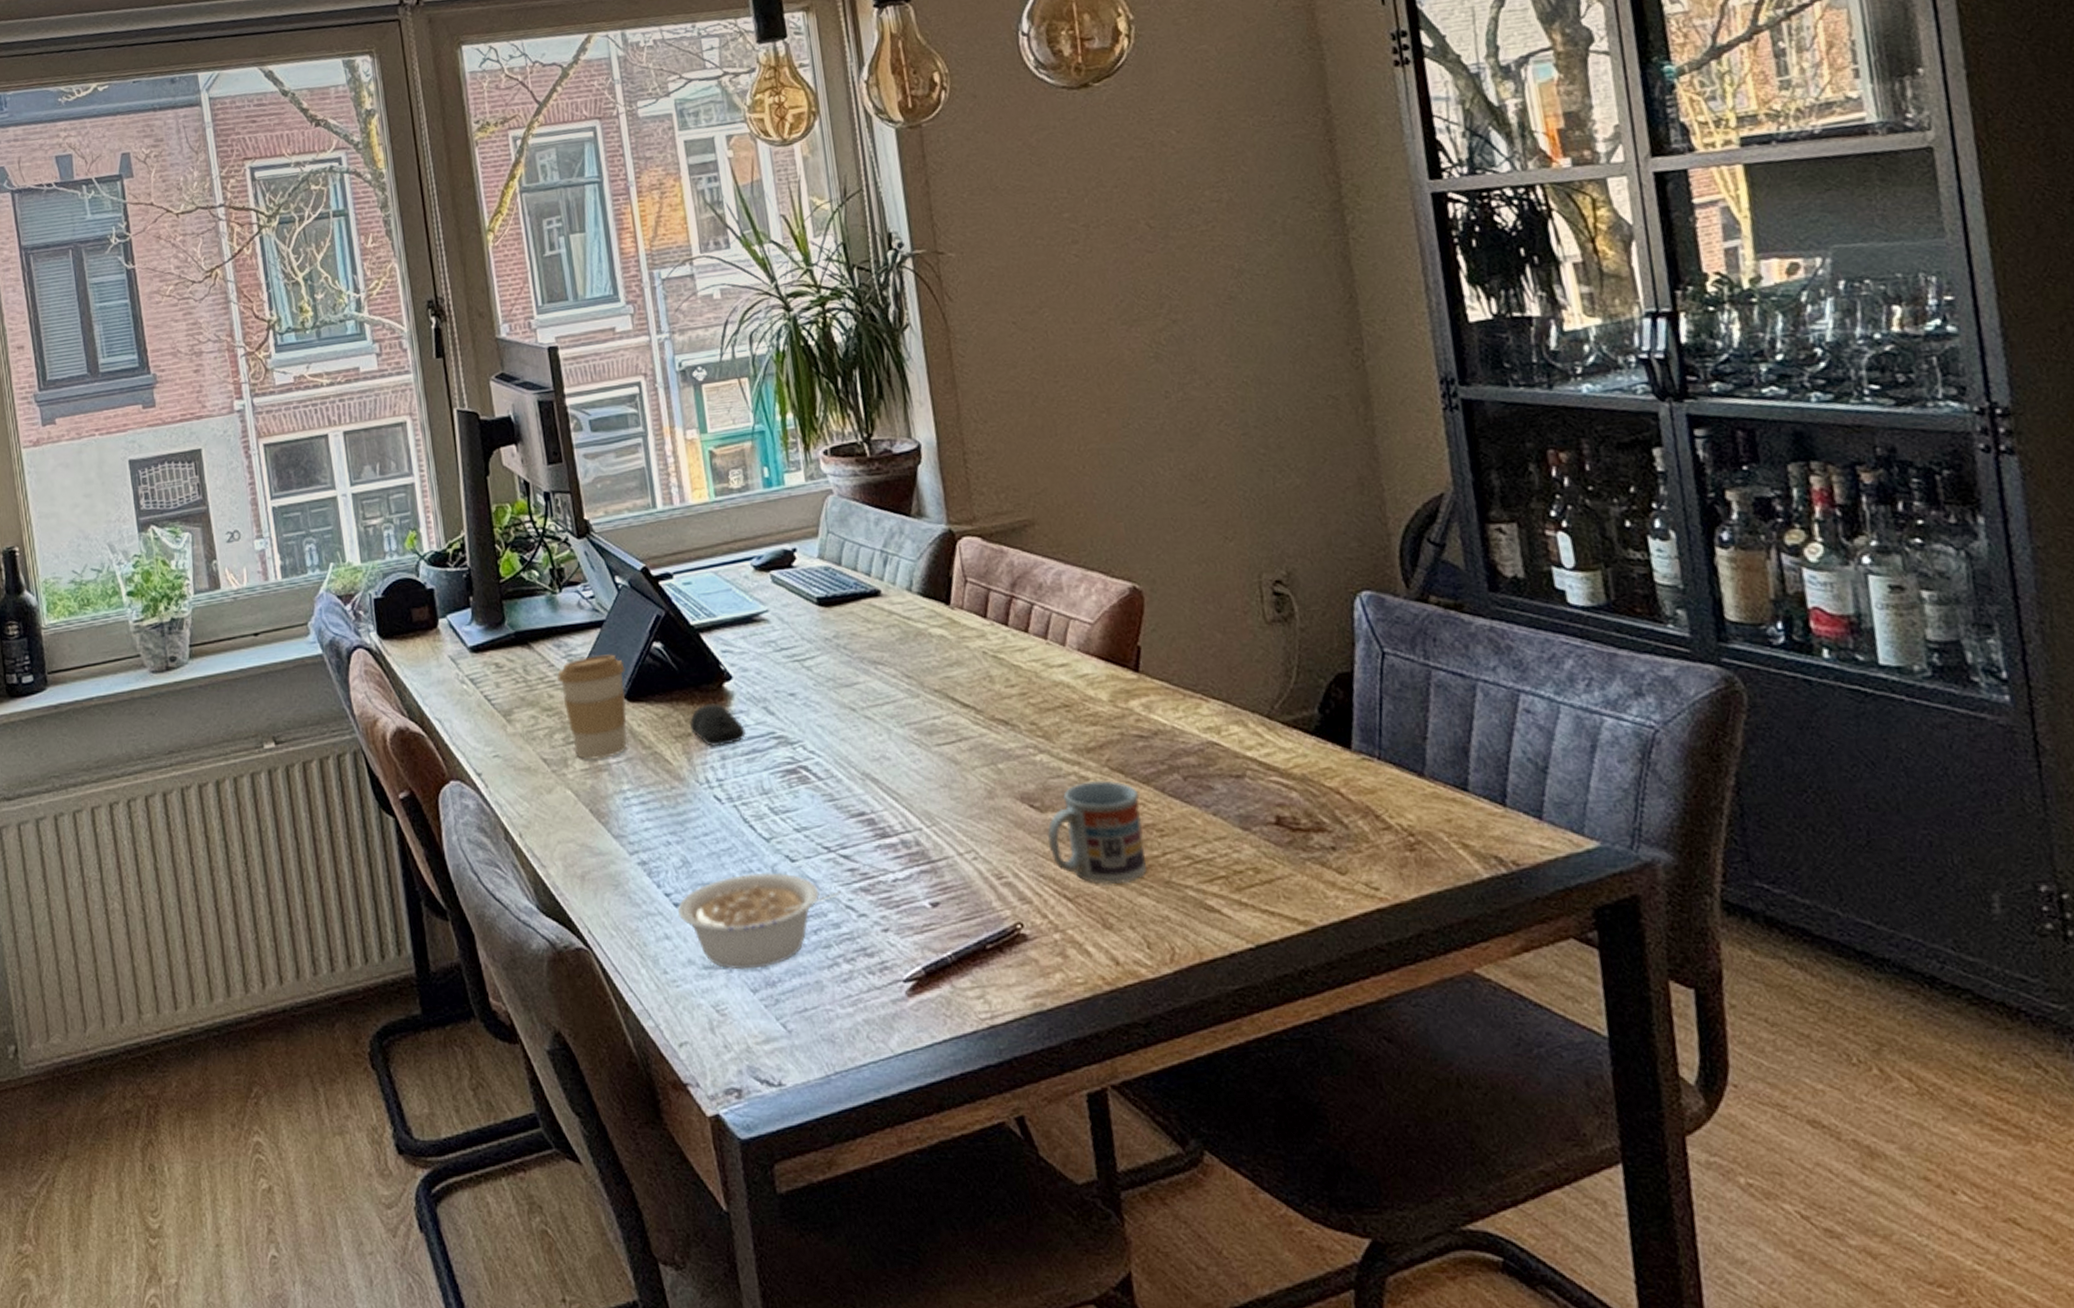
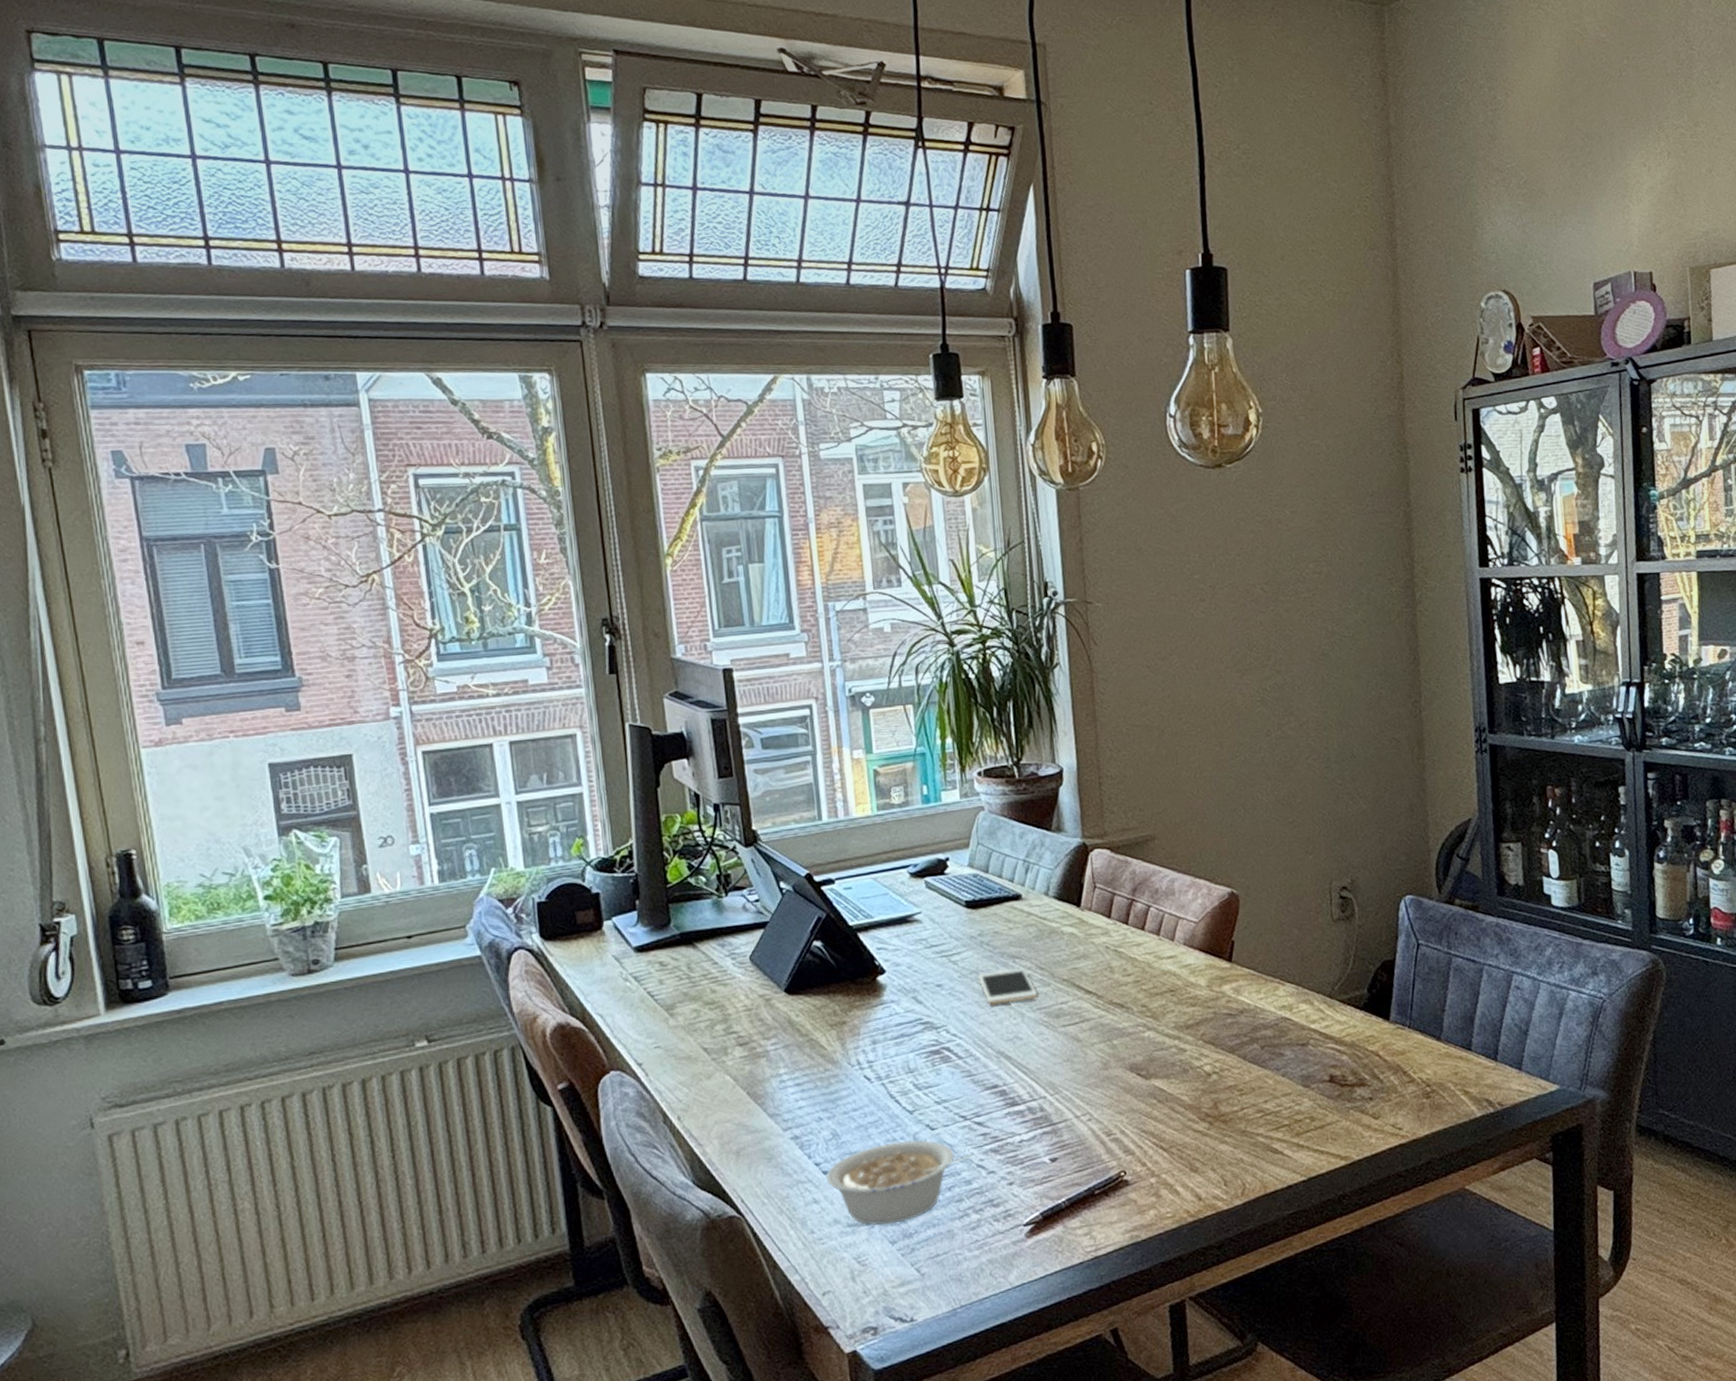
coffee cup: present [557,654,628,760] -> none [720,952,786,1048]
computer mouse: present [690,703,747,748] -> none [845,995,897,1034]
cell phone: none [836,675,906,718] -> present [978,967,1038,1005]
cup: present [1048,780,1147,885] -> none [1150,1051,1228,1137]

